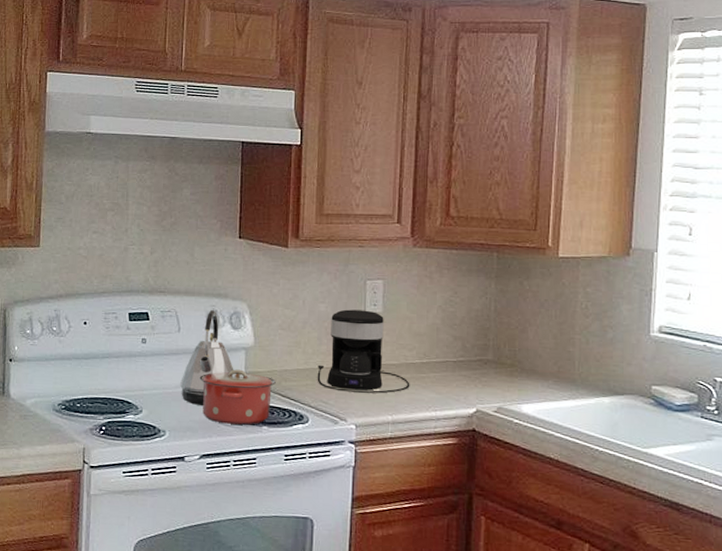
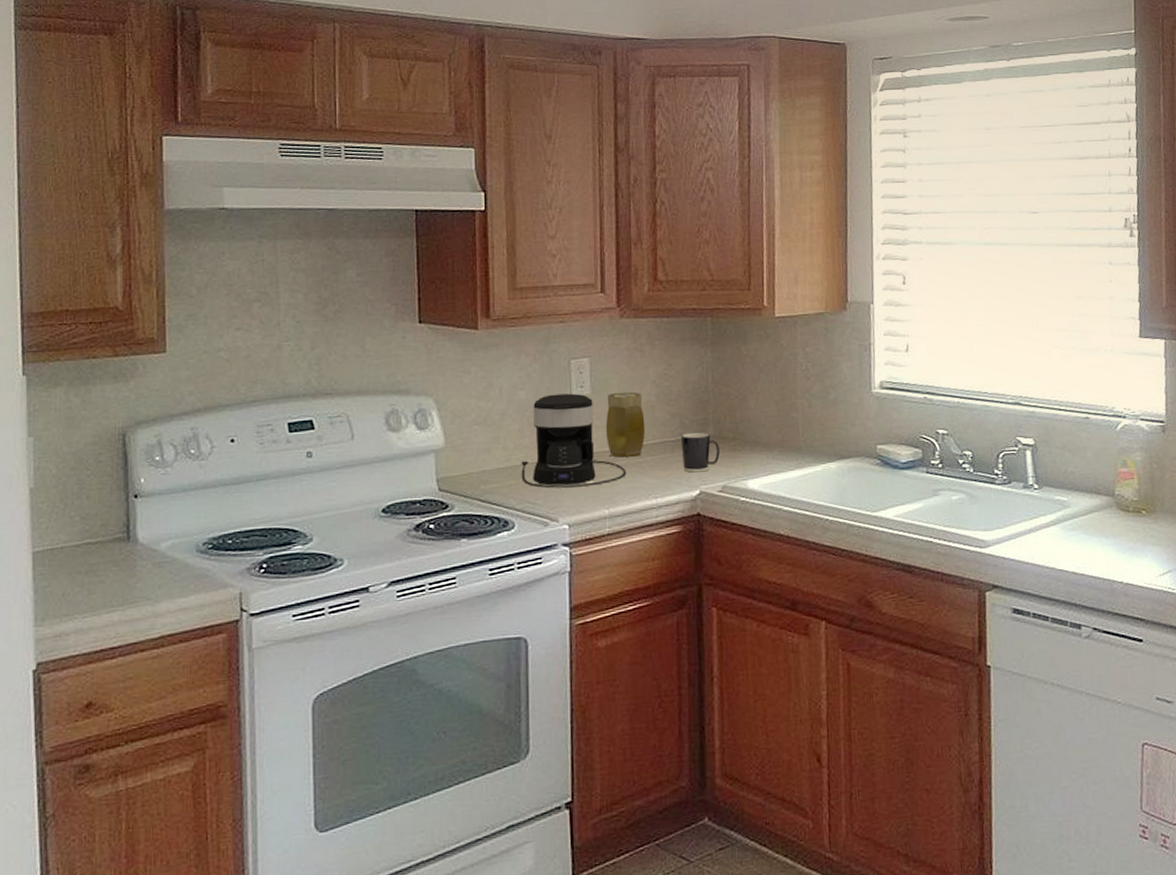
kettle: present [179,310,234,406] -> none [357,410,423,525]
casserole: present [199,369,276,425] -> none [381,476,473,542]
jar: none [393,313,430,372] -> present [605,391,646,457]
mug: none [461,355,497,392] -> present [680,432,720,473]

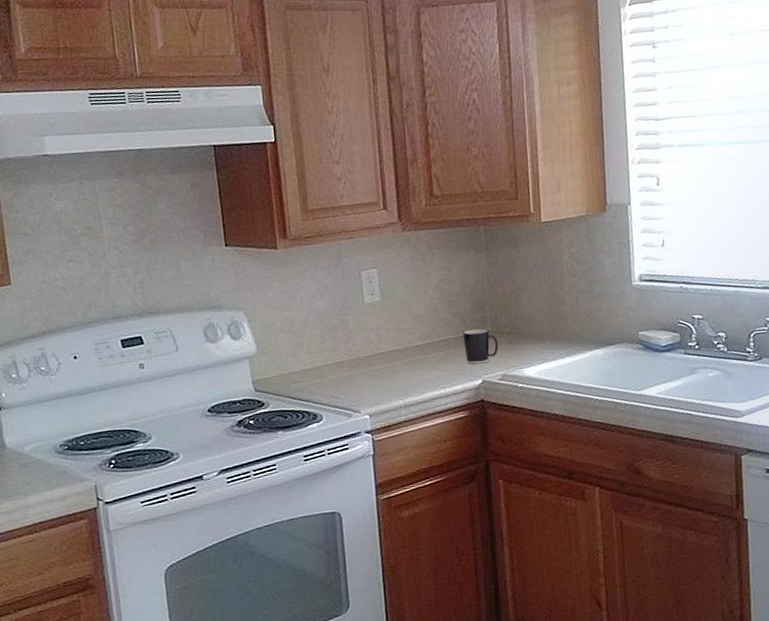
coffee maker: present [521,393,627,489] -> none [324,300,417,385]
jar: present [605,391,646,457] -> none [395,296,431,355]

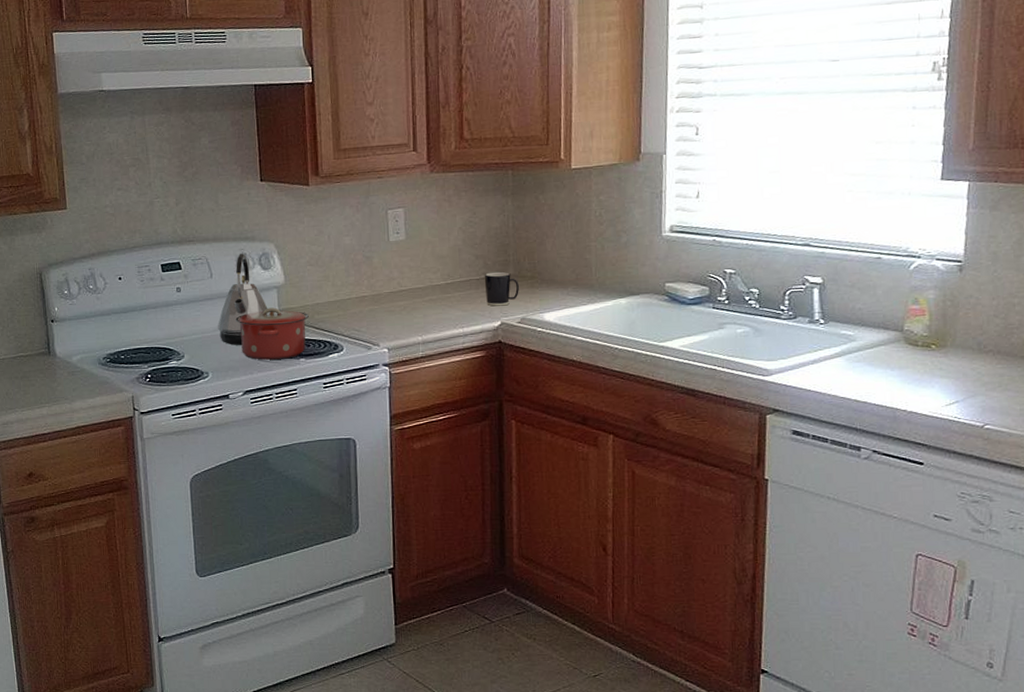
kettle: none [186,324,240,423] -> present [217,254,268,346]
casserole: none [206,379,285,436] -> present [235,307,309,360]

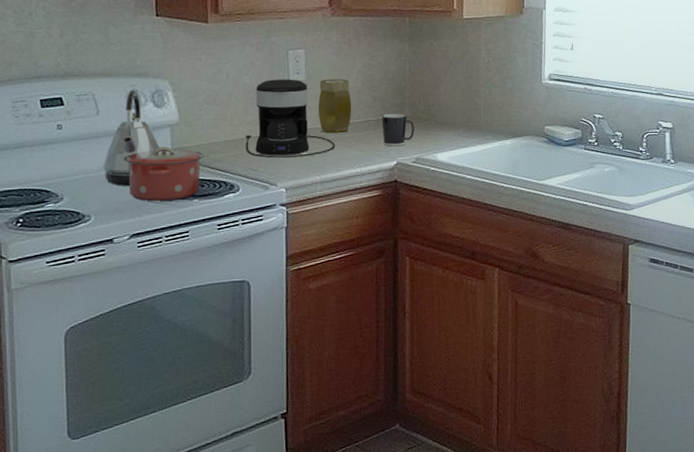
coffee maker: none [347,238,437,319] -> present [245,79,336,158]
jar: none [418,237,453,293] -> present [318,78,352,133]

